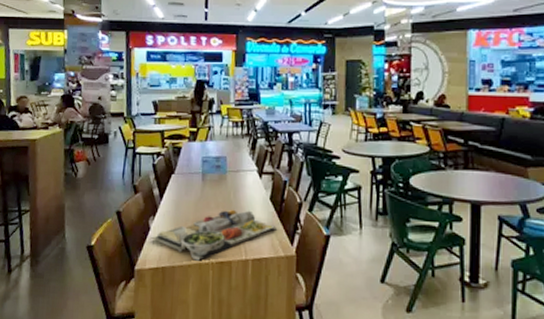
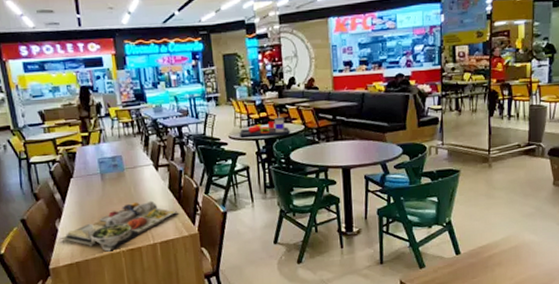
food tray: none [355,128,412,156] -> present [240,111,290,138]

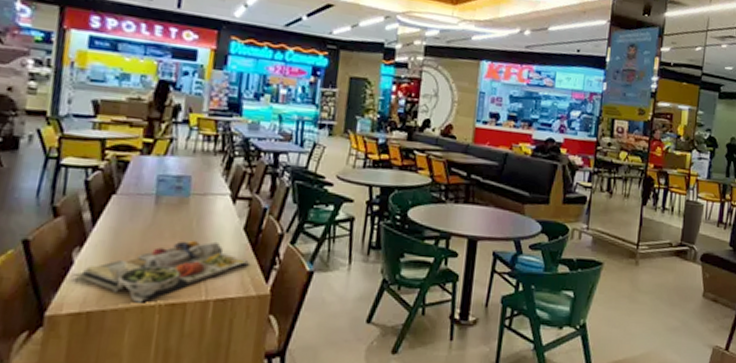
food tray: present [240,111,290,138] -> none [350,156,413,187]

